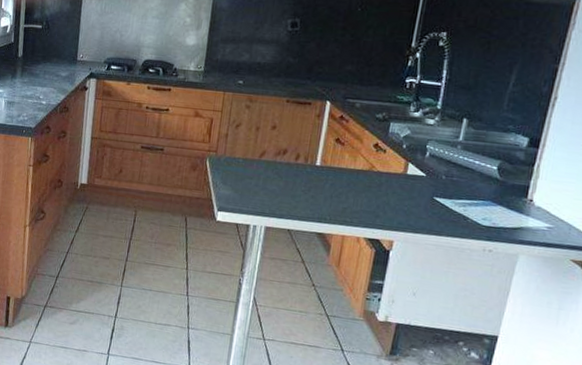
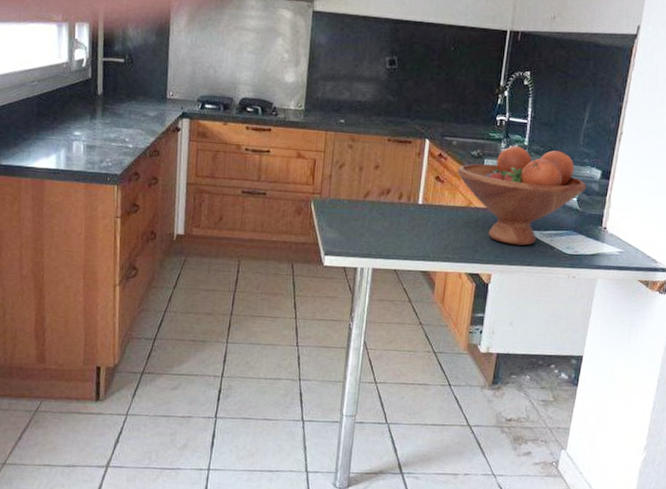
fruit bowl: none [359,109,510,214] -> present [457,146,586,246]

